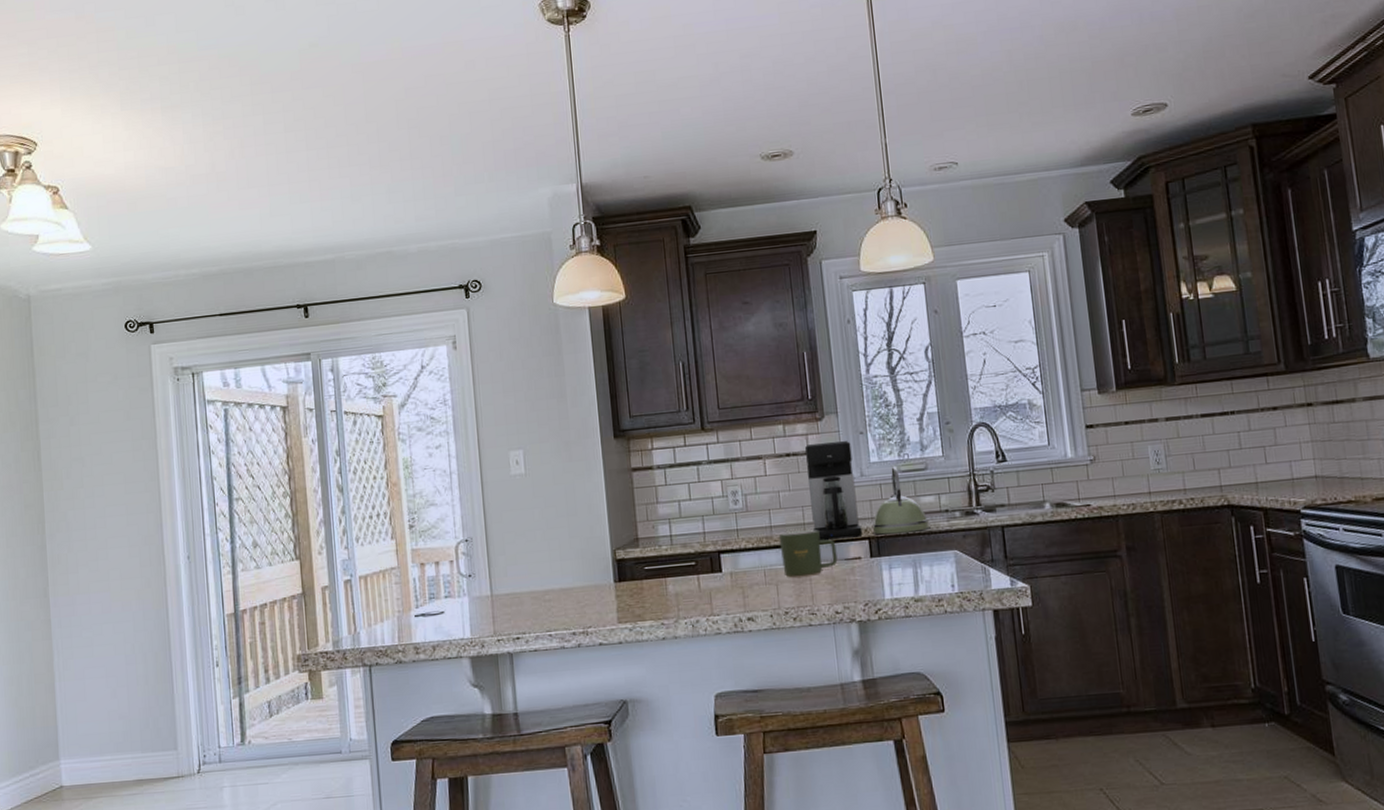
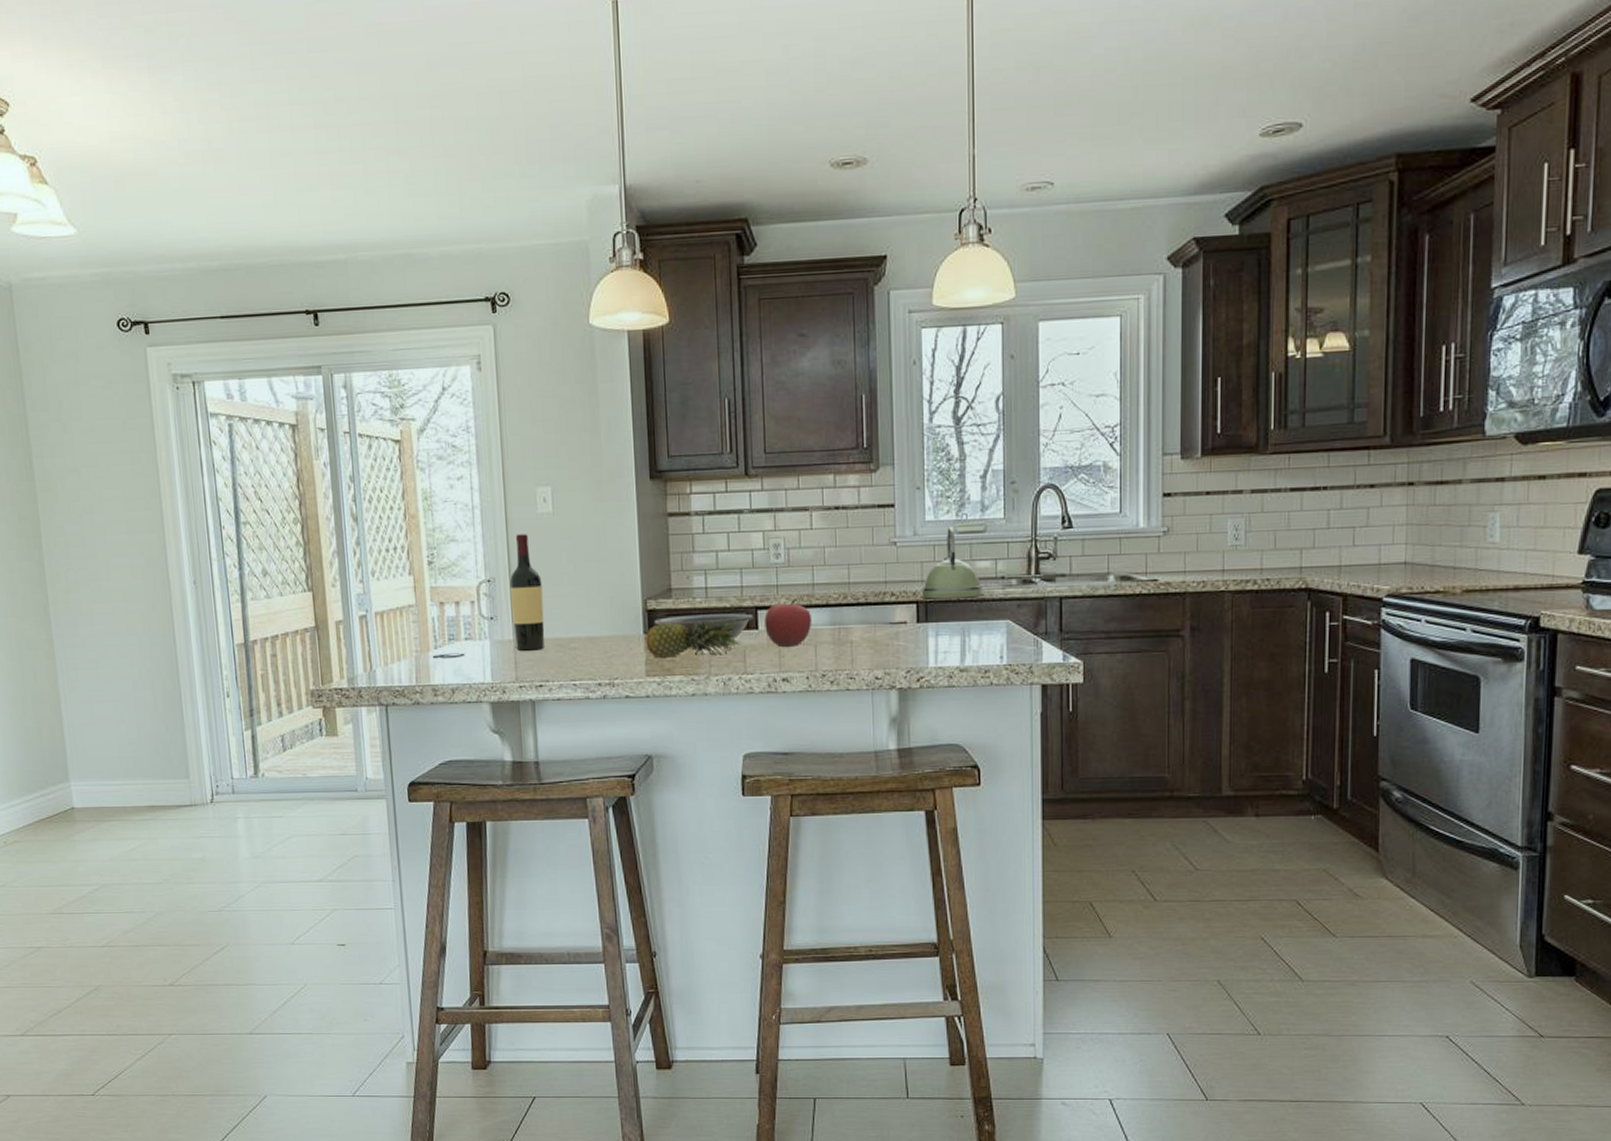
wine bottle: none [486,495,521,607] -> present [509,534,545,652]
fruit: none [616,562,705,605] -> present [646,618,739,658]
bowl: none [624,557,718,587] -> present [655,613,754,643]
fruit: none [727,541,772,588] -> present [764,598,811,647]
mug: present [778,529,838,579] -> none [821,590,882,641]
coffee maker: present [805,440,863,540] -> none [856,495,911,602]

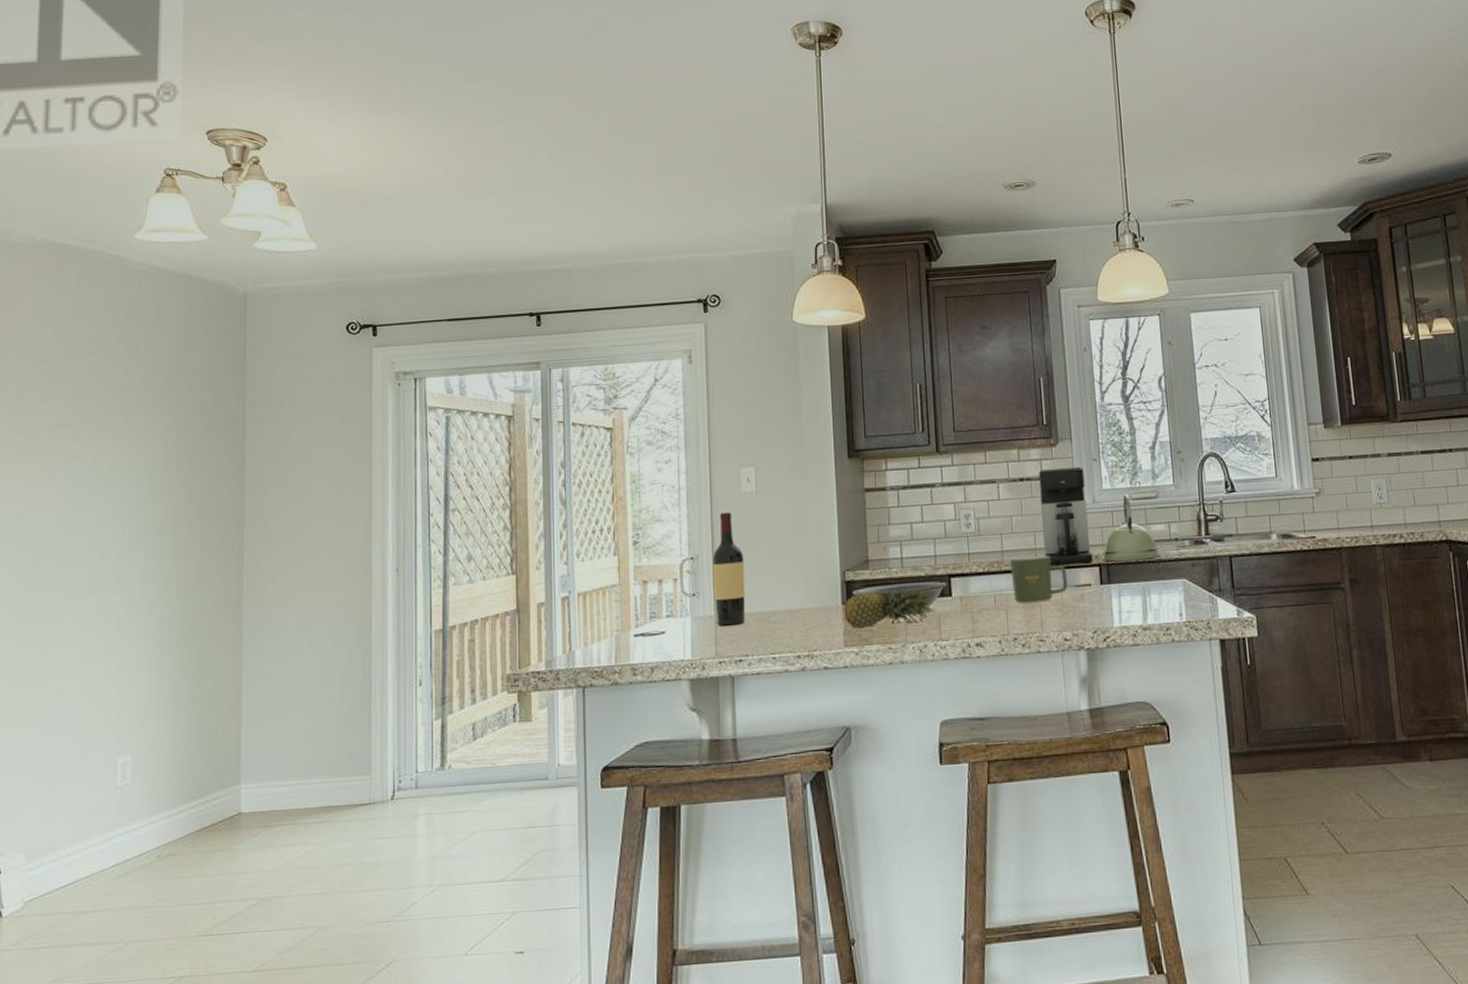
fruit: present [764,598,811,647] -> none [957,565,1002,613]
mug: none [821,590,882,641] -> present [1010,555,1068,605]
coffee maker: none [856,495,911,602] -> present [1039,466,1093,566]

